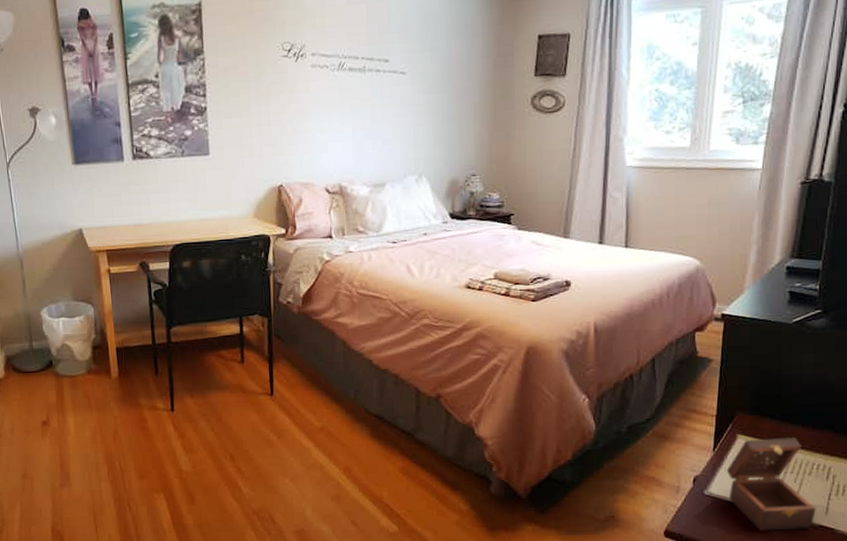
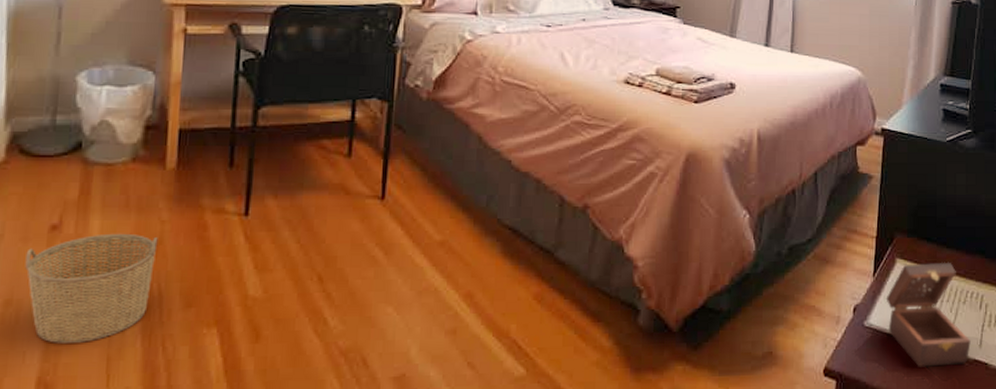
basket: none [30,426,115,504] -> present [25,233,158,343]

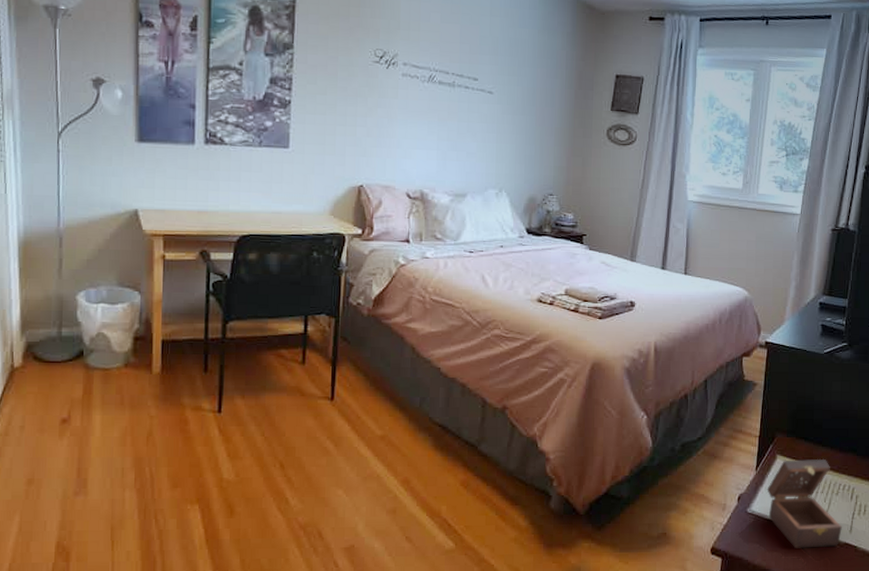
basket: present [25,233,158,343] -> none [42,426,148,515]

